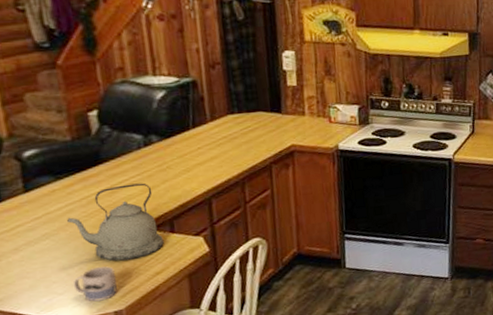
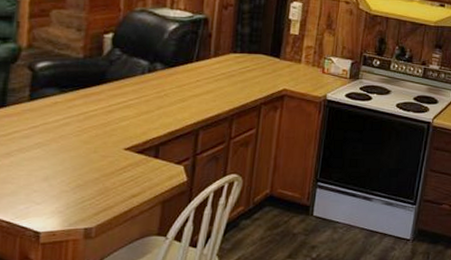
kettle: present [67,183,164,262] -> none [62,106,147,179]
mug: present [73,266,117,302] -> none [52,182,95,216]

